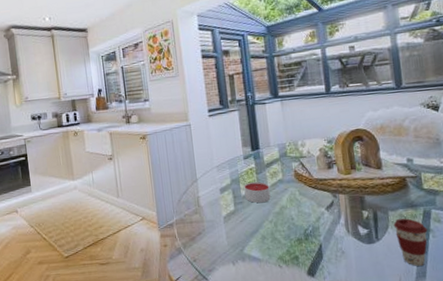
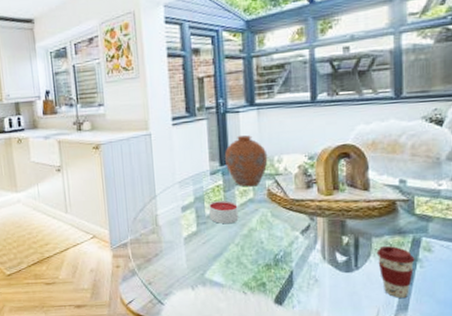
vase: none [255,123,293,169] -> present [224,135,268,187]

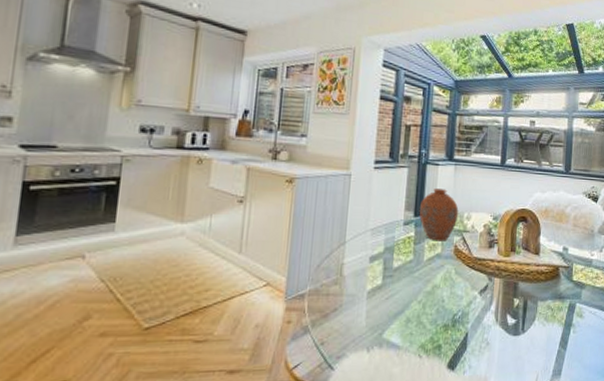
candle: present [209,200,239,224] -> none [396,254,426,279]
coffee cup: present [376,245,415,298] -> none [540,309,570,363]

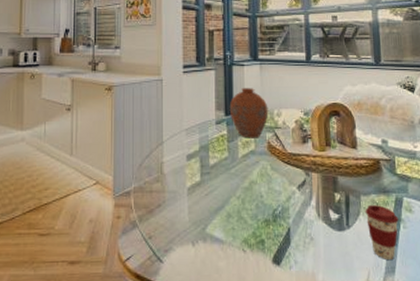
coffee cup: none [540,309,570,363] -> present [365,204,399,260]

